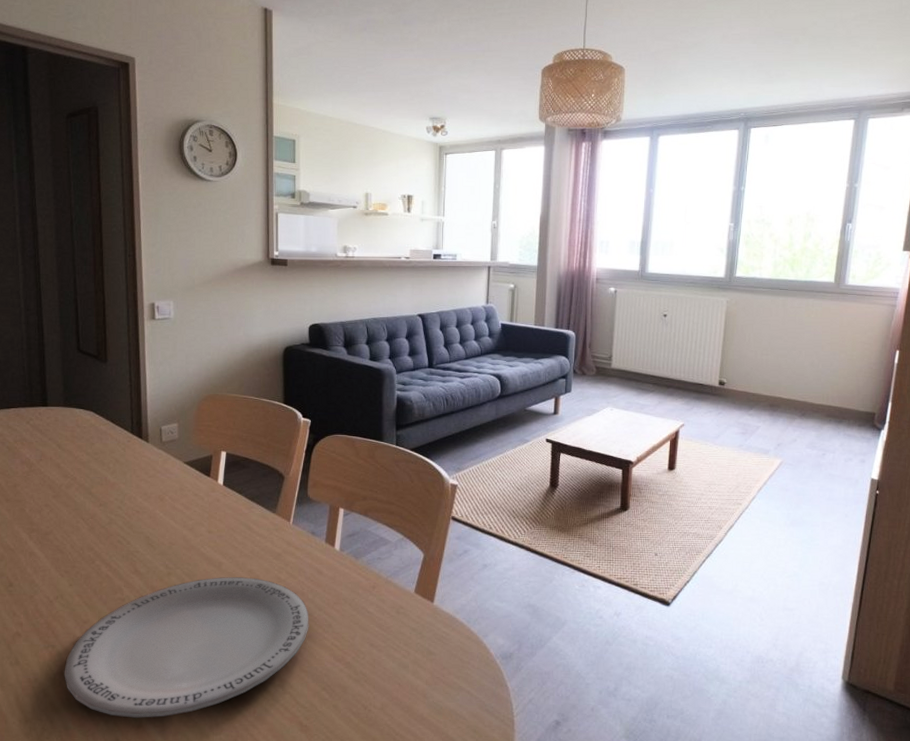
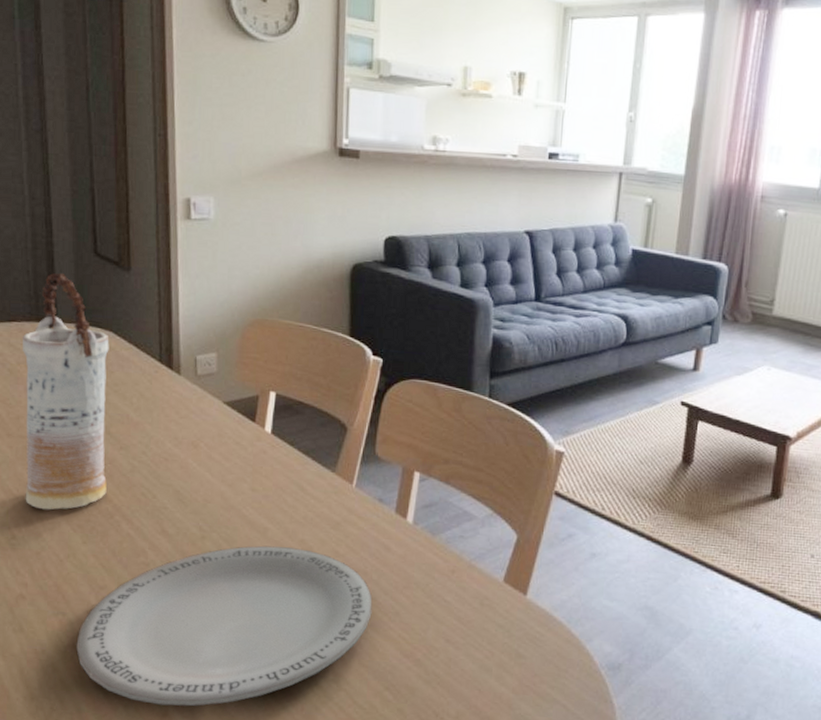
vase: none [19,368,90,560] -> present [23,273,109,510]

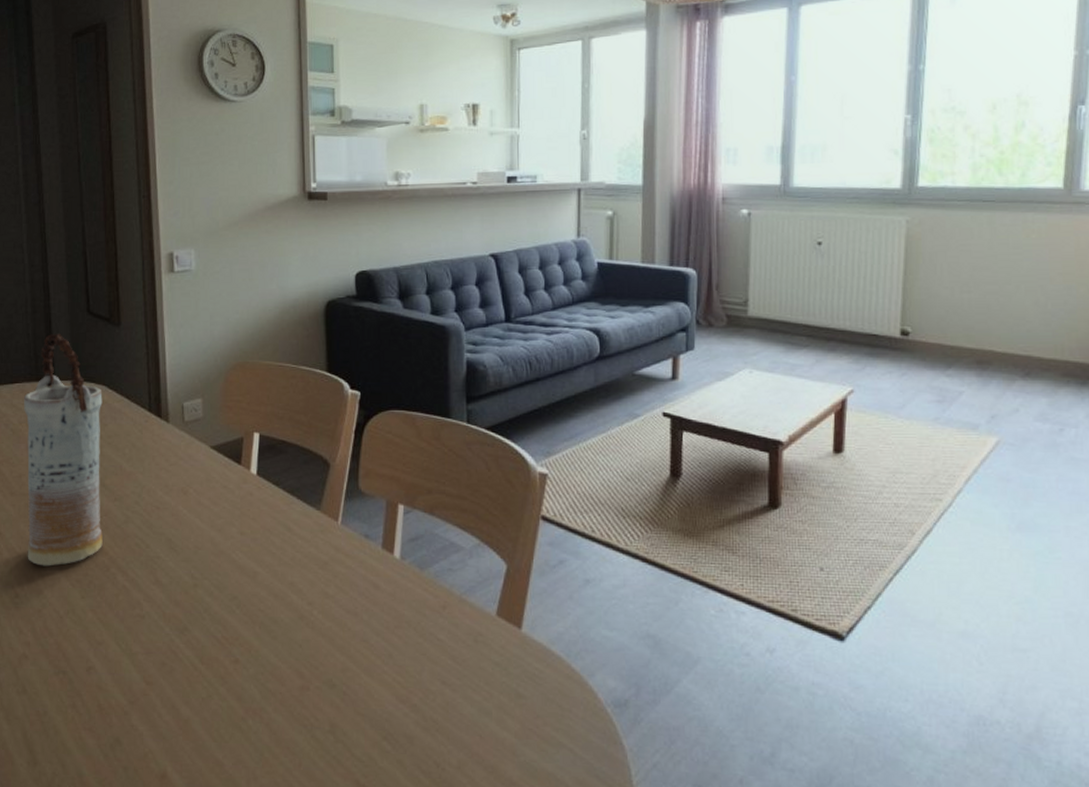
plate: present [76,545,373,707] -> none [77,590,365,766]

